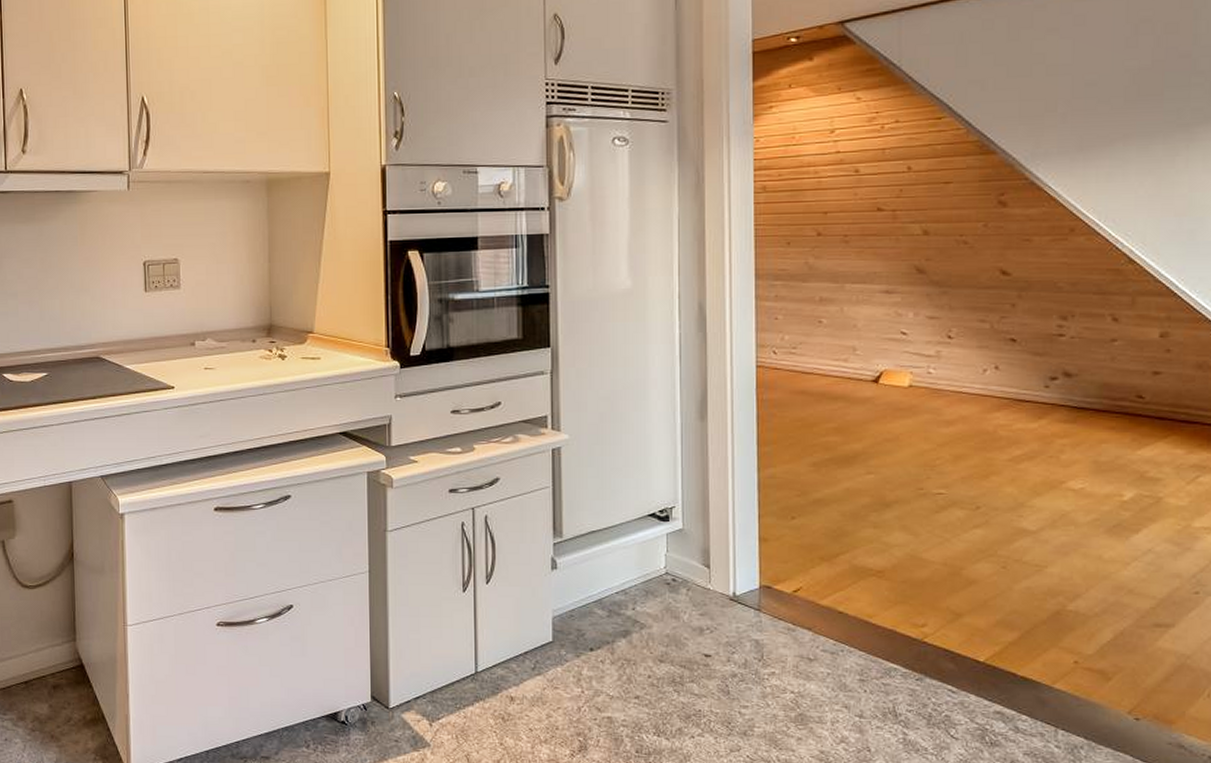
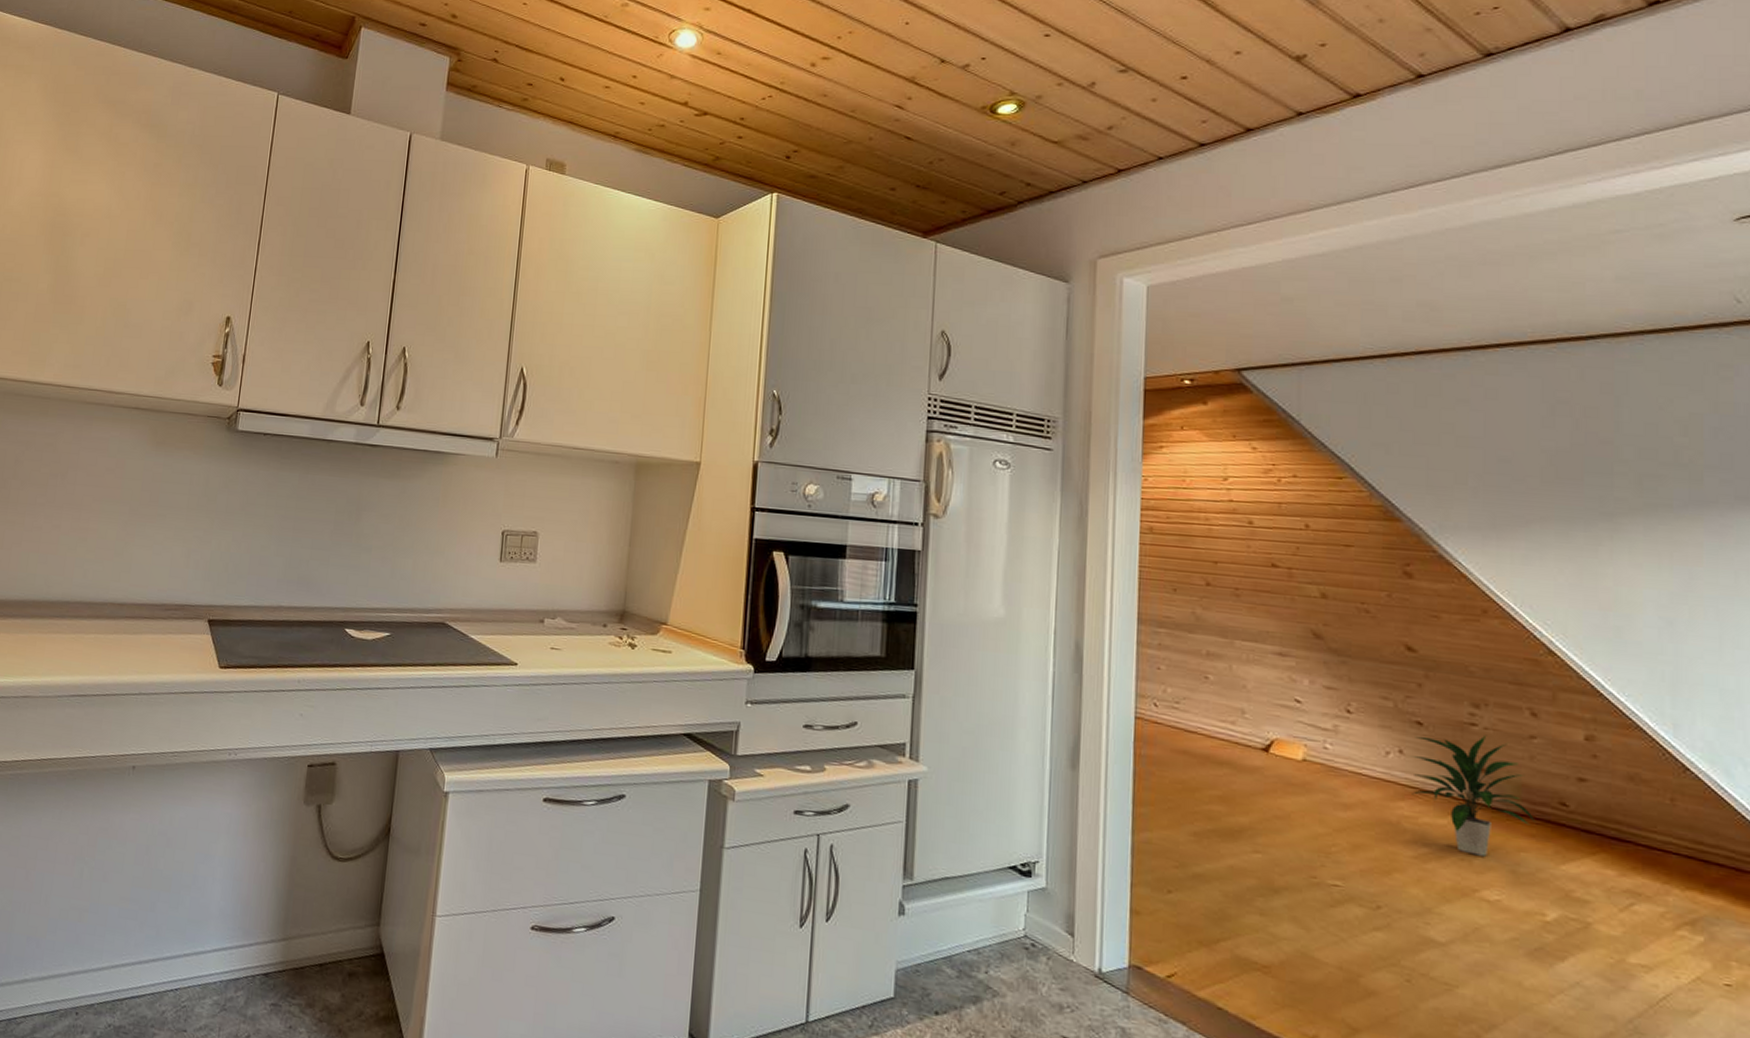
indoor plant: none [1006,343,1116,451] -> present [1411,734,1536,857]

